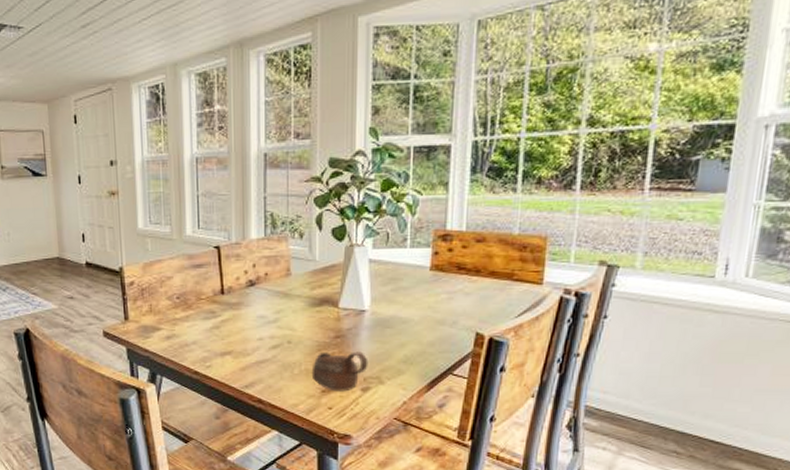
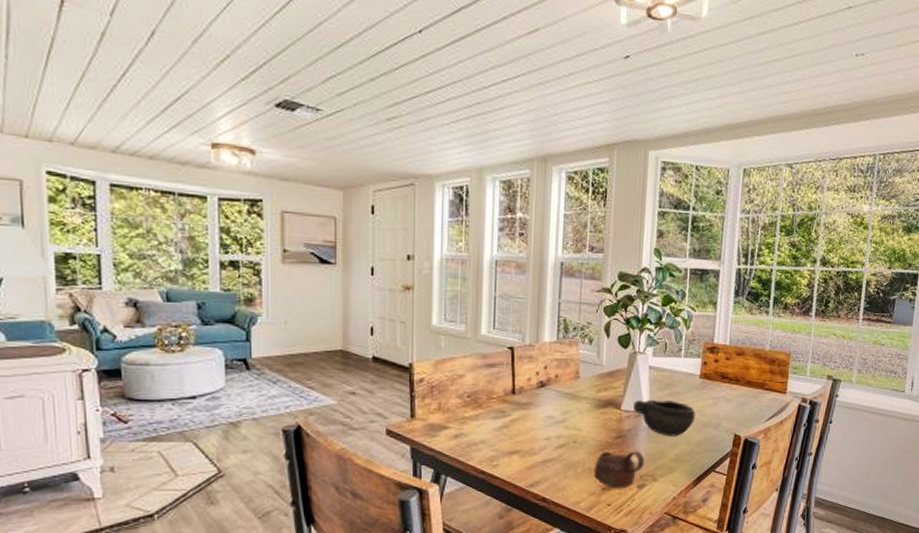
bowl: none [353,295,426,336] -> present [633,399,695,437]

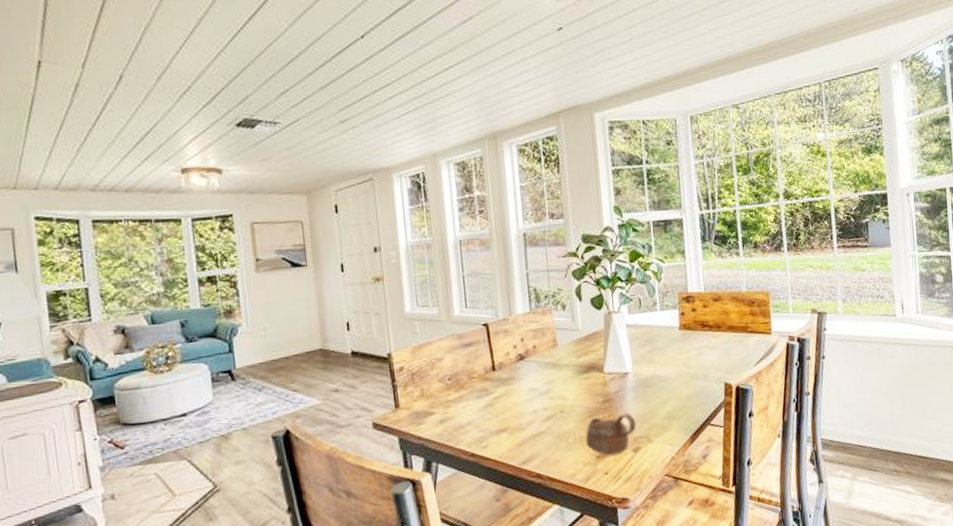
bowl: present [633,399,695,437] -> none [616,356,681,394]

